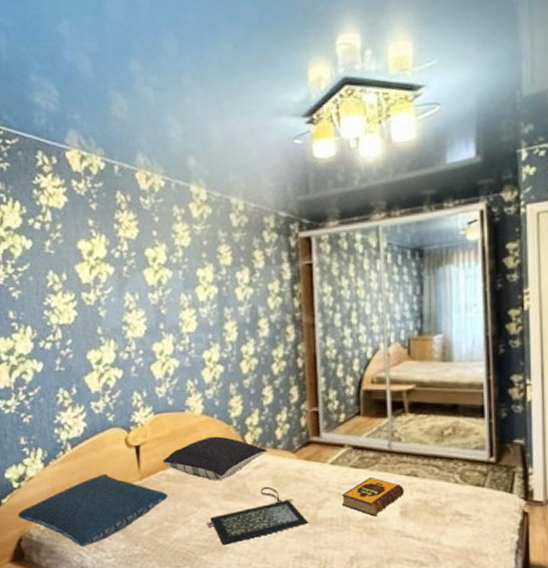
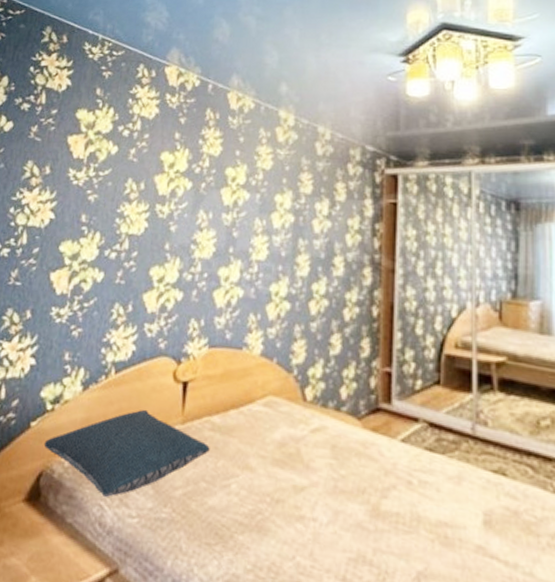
pillow: present [162,436,267,480] -> none [209,383,329,440]
clutch bag: present [207,486,309,545] -> none [249,456,370,526]
hardback book: present [342,477,404,517] -> none [412,466,489,521]

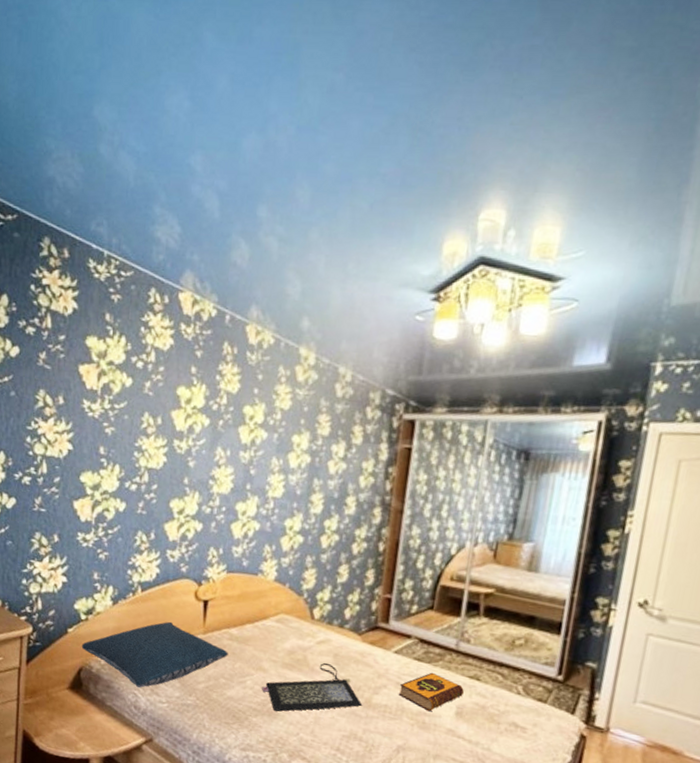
clutch bag: none [249,456,370,526] -> present [262,662,363,711]
hardback book: none [412,466,489,521] -> present [399,672,464,712]

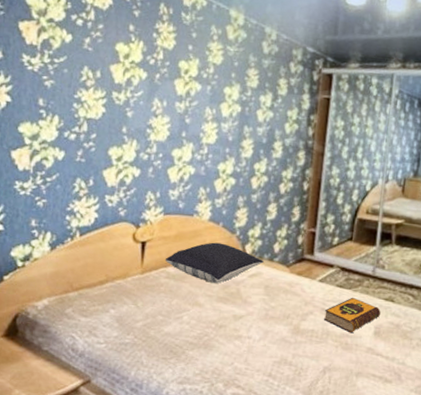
pillow: present [81,621,228,689] -> none [17,263,166,331]
pillow: none [227,604,333,649] -> present [165,242,264,283]
clutch bag: present [262,662,363,711] -> none [198,294,292,343]

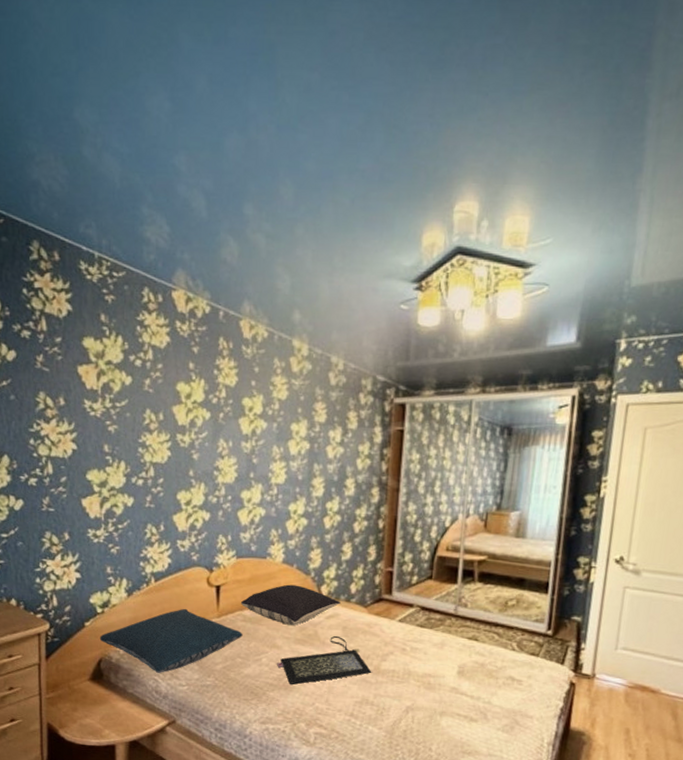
pillow: none [17,263,166,331] -> present [99,608,243,674]
clutch bag: none [198,294,292,343] -> present [277,635,372,684]
hardback book: present [324,297,381,333] -> none [405,636,464,673]

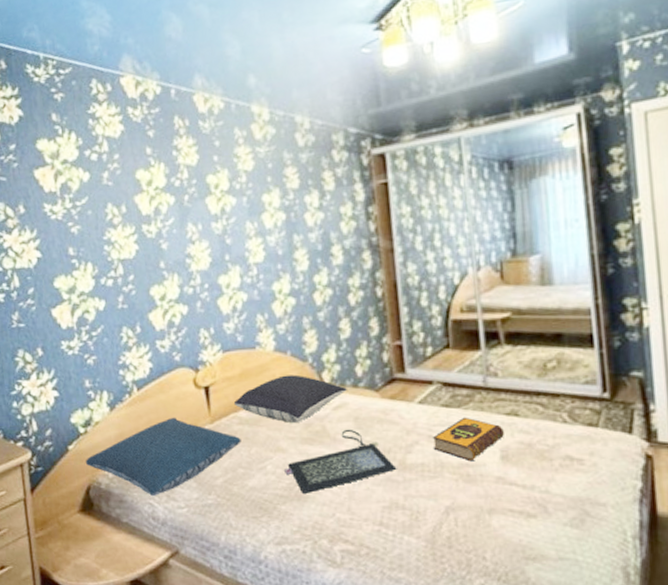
hardback book: none [405,636,464,673] -> present [433,417,504,462]

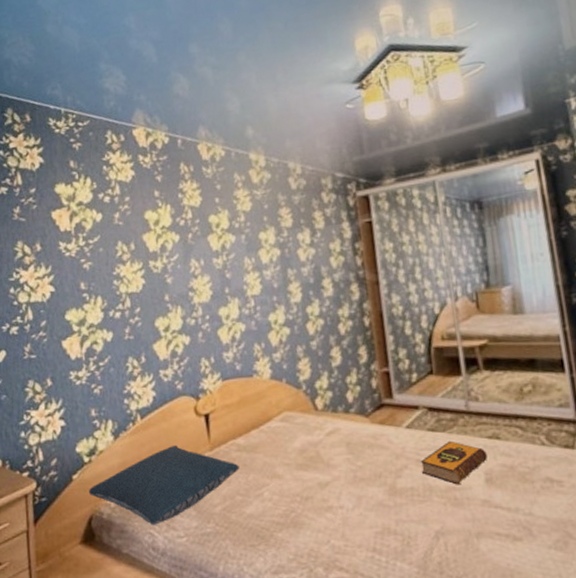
pillow: present [233,374,347,423] -> none [232,401,339,449]
clutch bag: present [284,429,397,493] -> none [281,454,388,520]

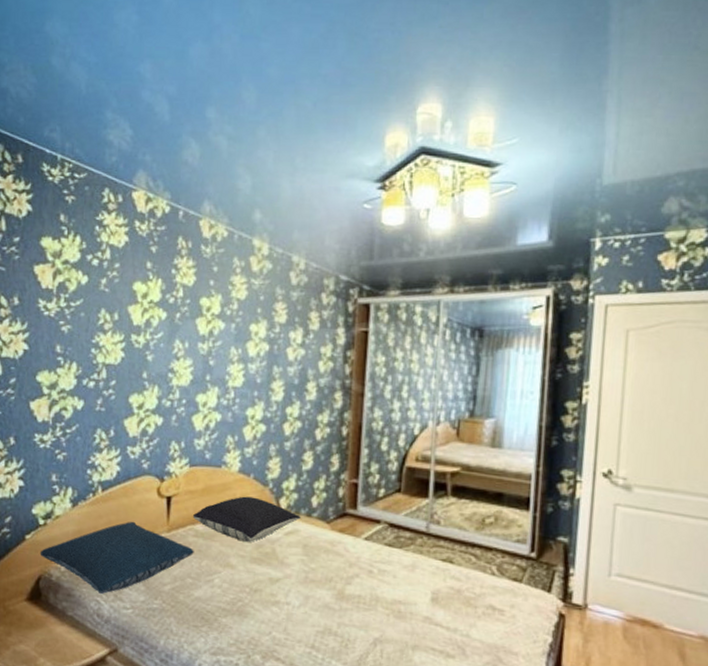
pillow: none [232,401,339,449] -> present [192,496,301,542]
hardback book: present [421,440,487,485] -> none [372,557,438,600]

